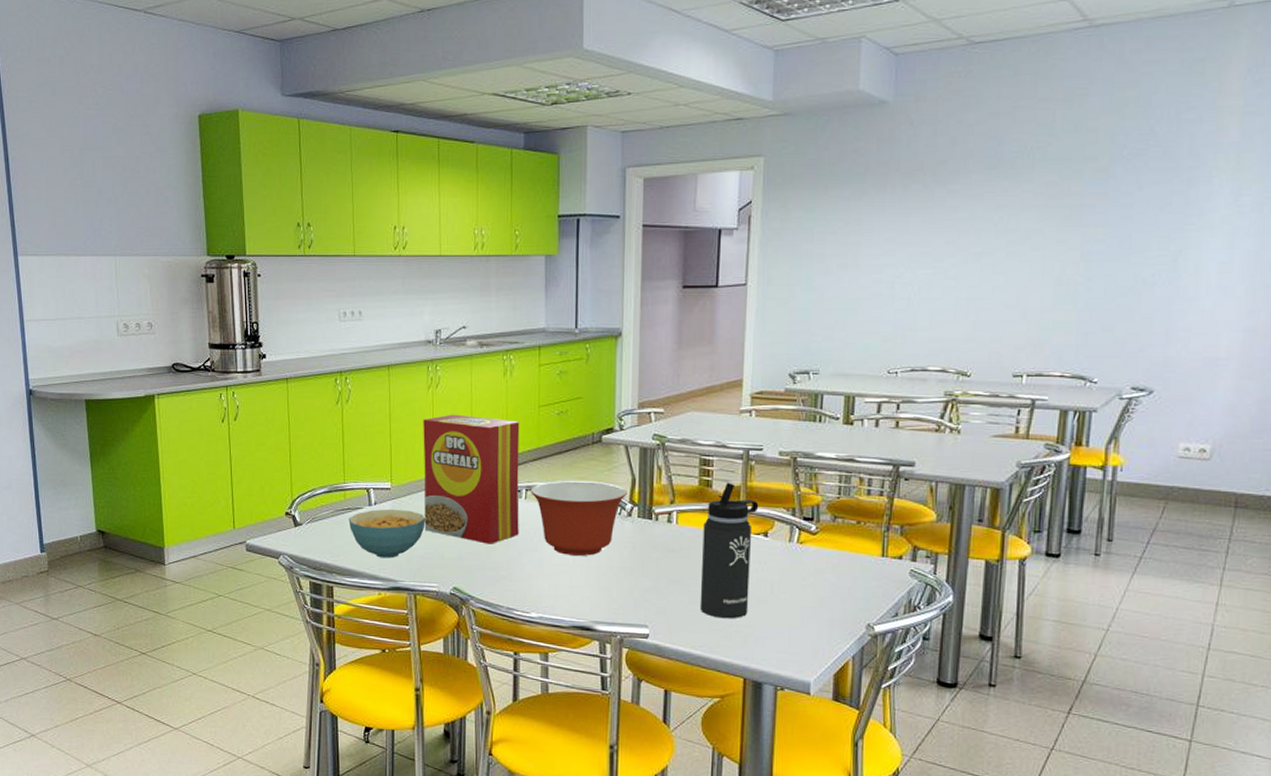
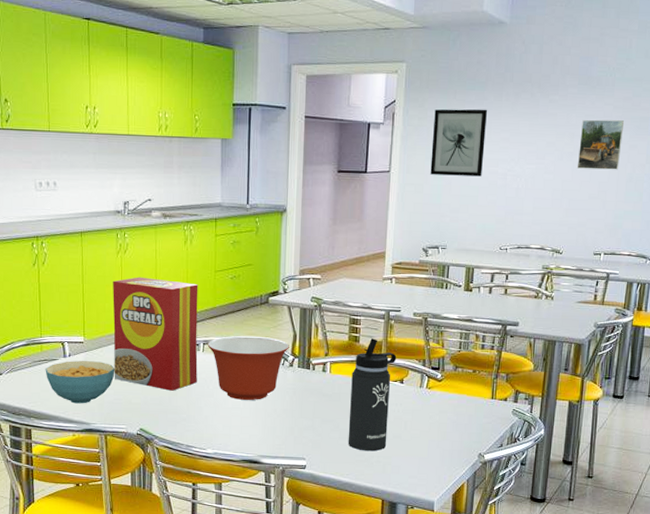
wall art: none [796,205,867,286] -> present [430,109,487,177]
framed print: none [986,210,1048,271] -> present [577,119,624,170]

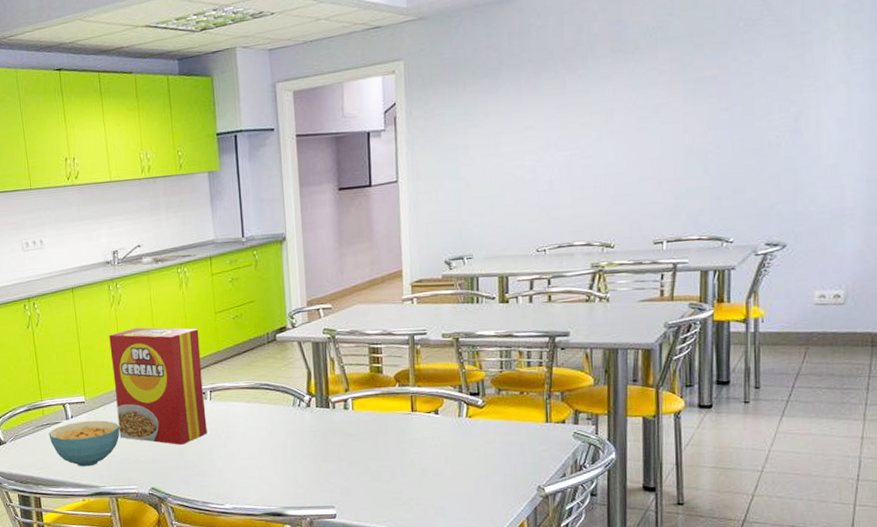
mixing bowl: present [207,335,289,400] -> none [214,377,304,448]
thermos bottle: present [348,338,397,451] -> none [378,367,428,494]
wall art: present [430,109,487,177] -> none [442,97,506,179]
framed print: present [577,119,624,170] -> none [620,85,674,148]

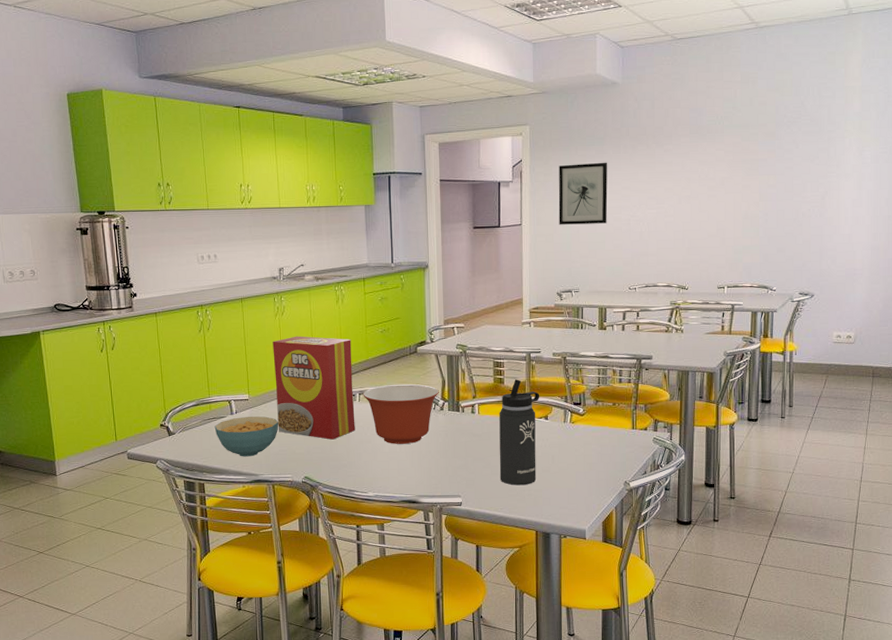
mixing bowl: none [214,377,304,448] -> present [363,383,439,444]
thermos bottle: none [378,367,428,494] -> present [499,379,540,486]
wall art: none [442,97,506,179] -> present [558,162,608,225]

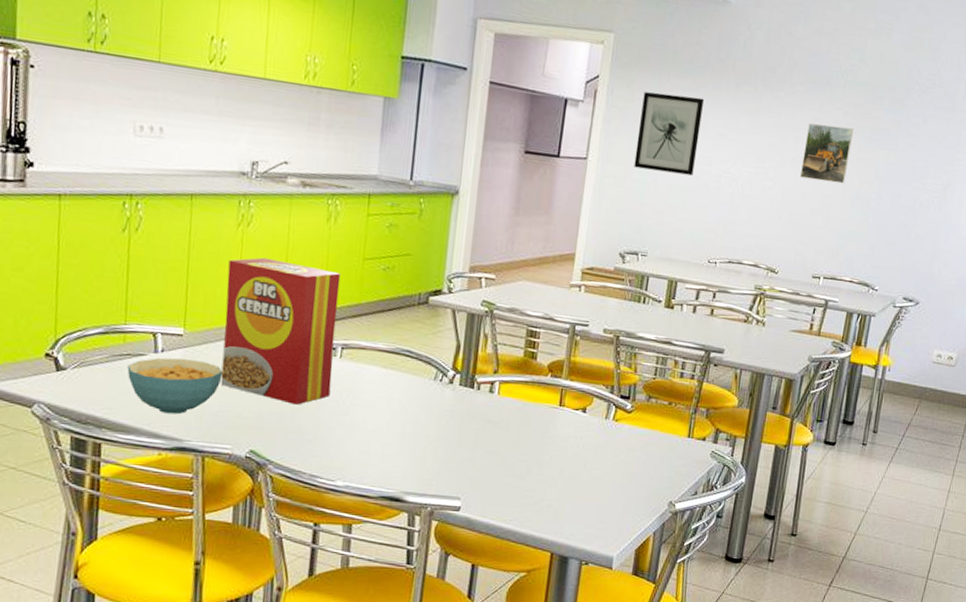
mixing bowl: present [363,383,439,444] -> none [346,341,451,423]
thermos bottle: present [499,379,540,486] -> none [514,356,580,493]
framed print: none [695,163,735,210] -> present [799,123,853,184]

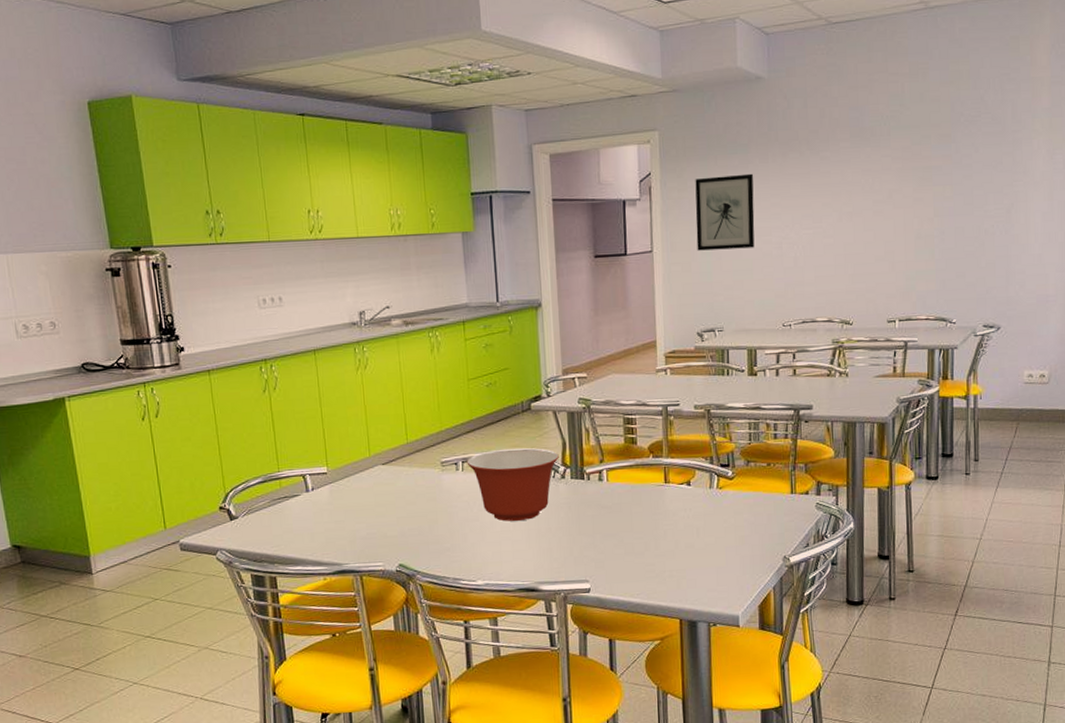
cereal bowl: present [127,357,223,415] -> none [286,493,366,543]
cereal box: present [220,257,341,405] -> none [354,393,459,519]
mixing bowl: none [346,341,451,423] -> present [466,447,559,521]
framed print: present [799,123,853,184] -> none [858,172,905,229]

